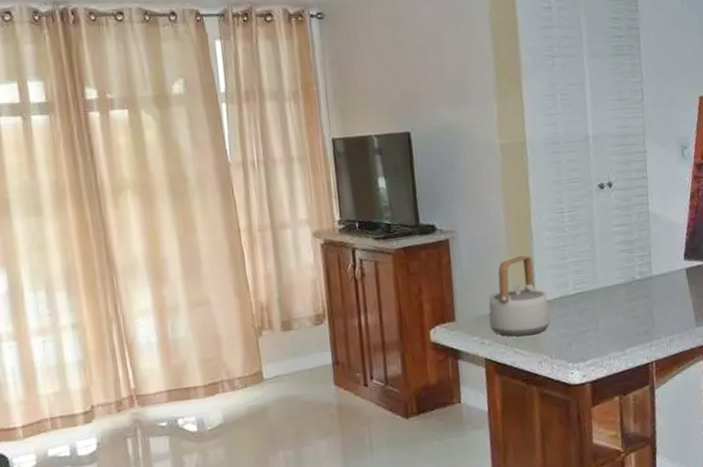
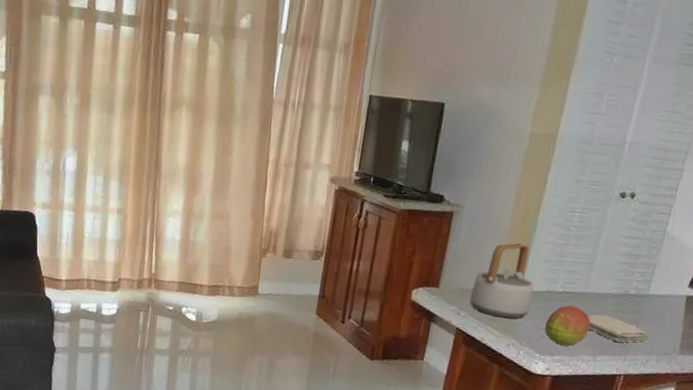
fruit: none [569,305,611,349] -> present [545,305,591,346]
washcloth: none [605,306,666,330] -> present [587,314,650,343]

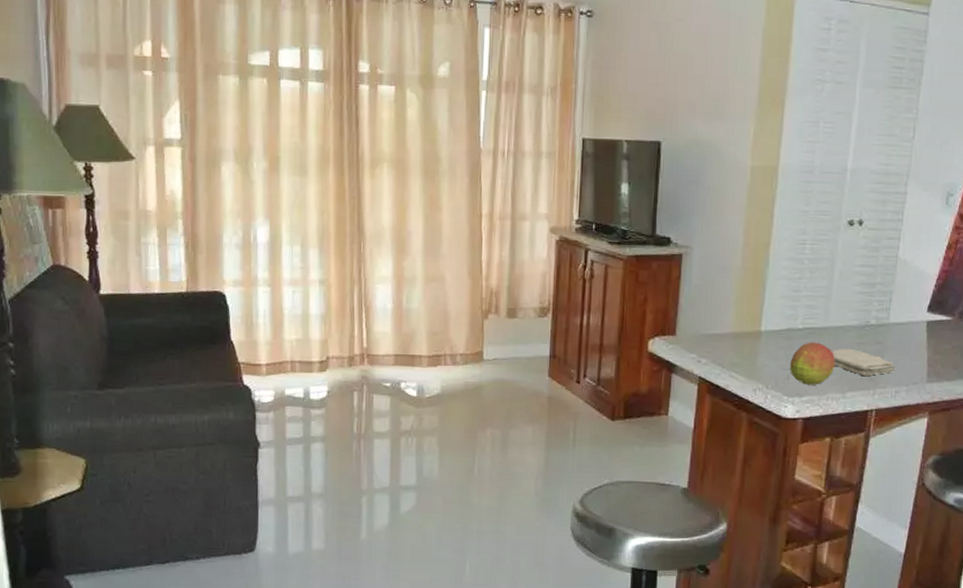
teapot: present [469,243,535,319] -> none [709,282,774,362]

